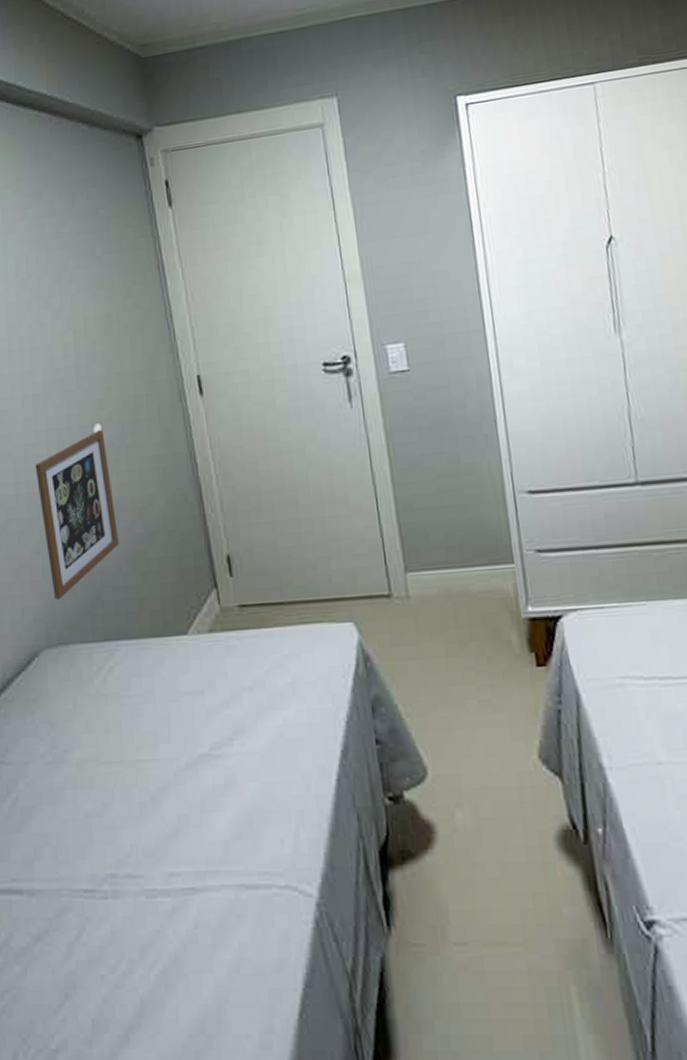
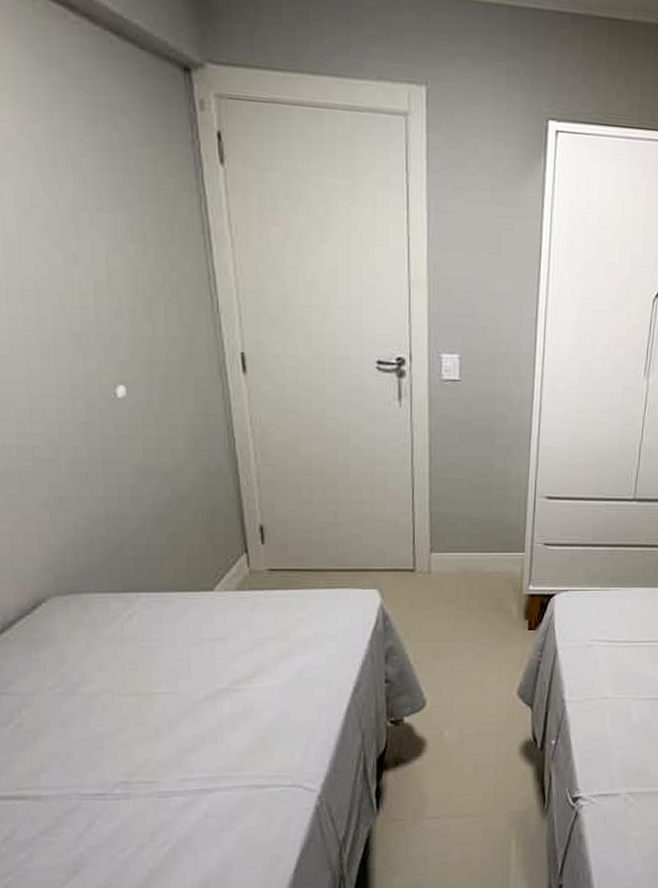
picture frame: present [35,429,120,599] -> none [42,391,143,551]

